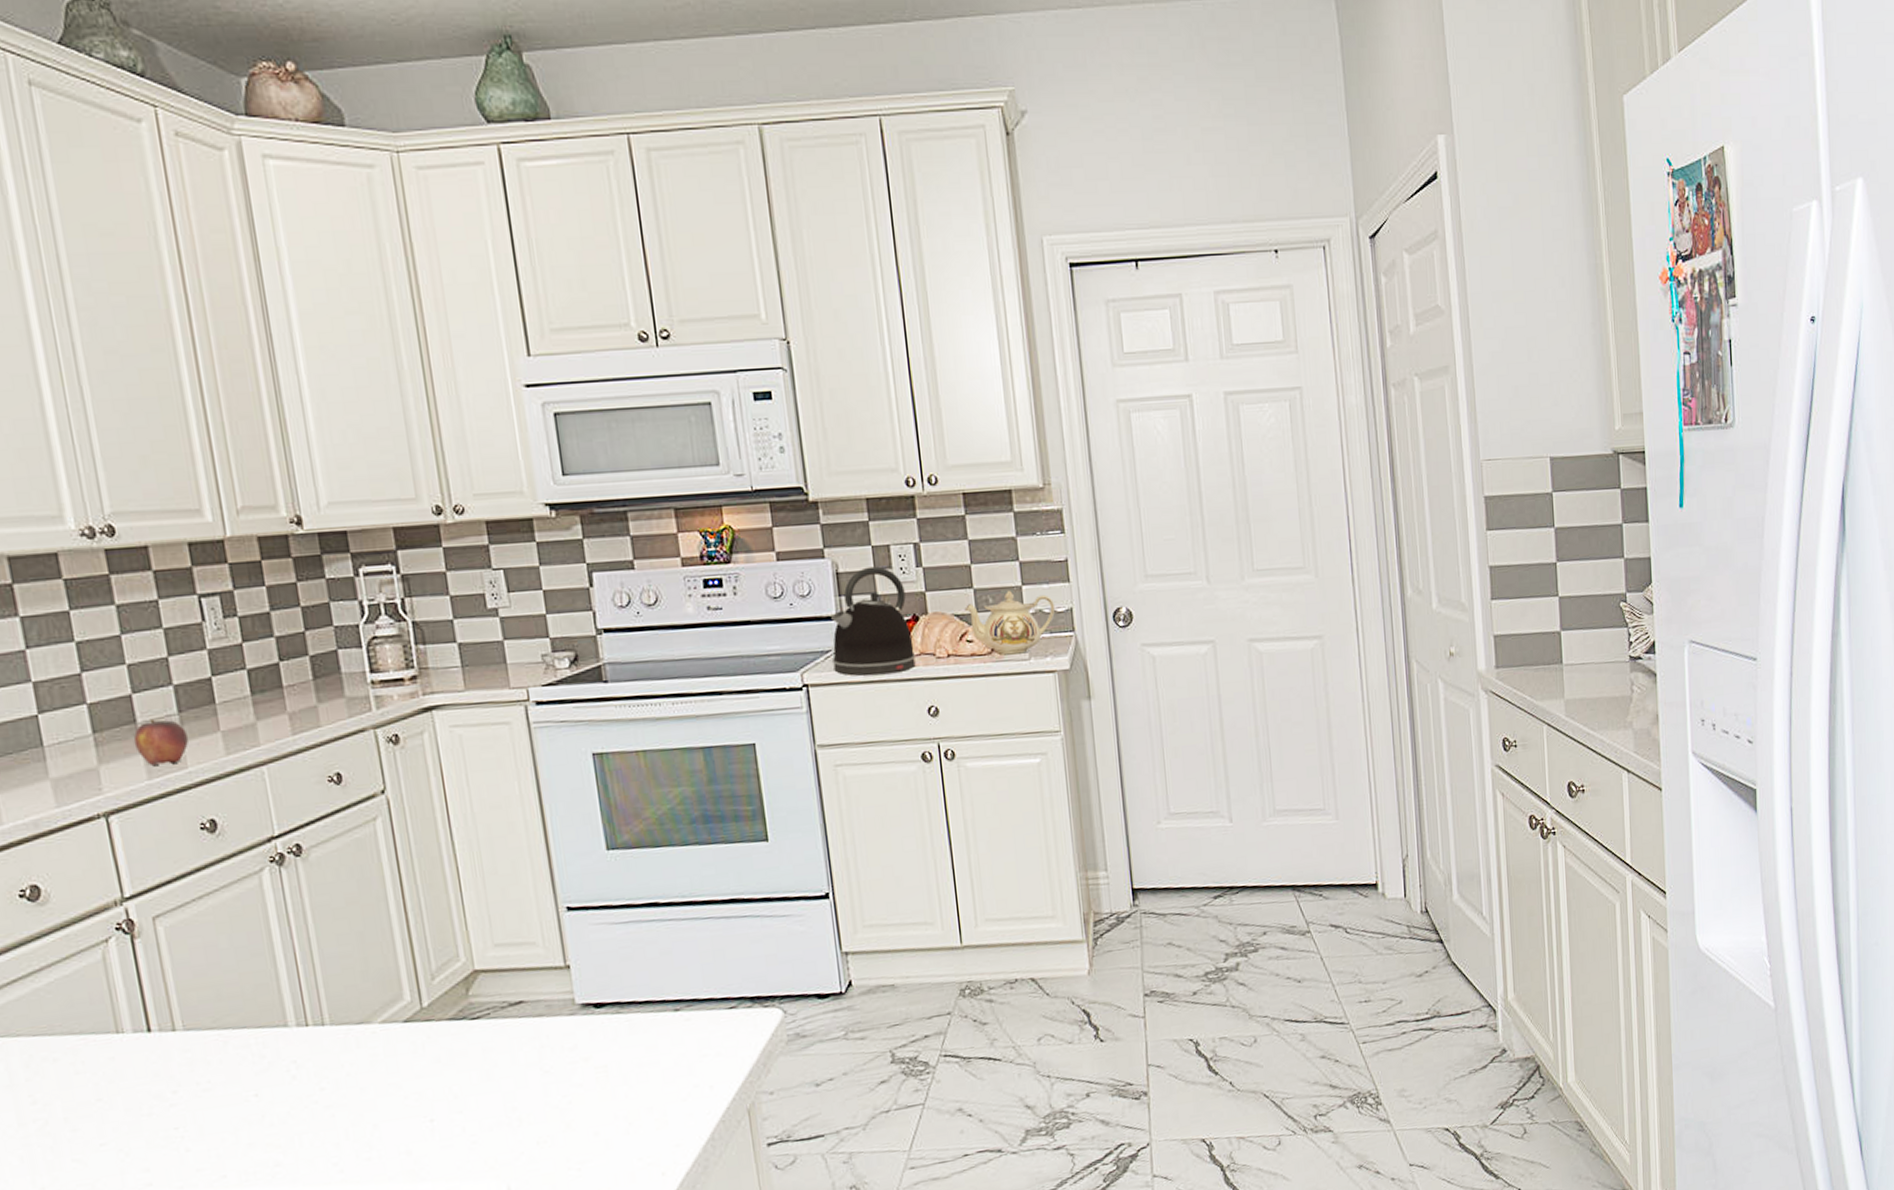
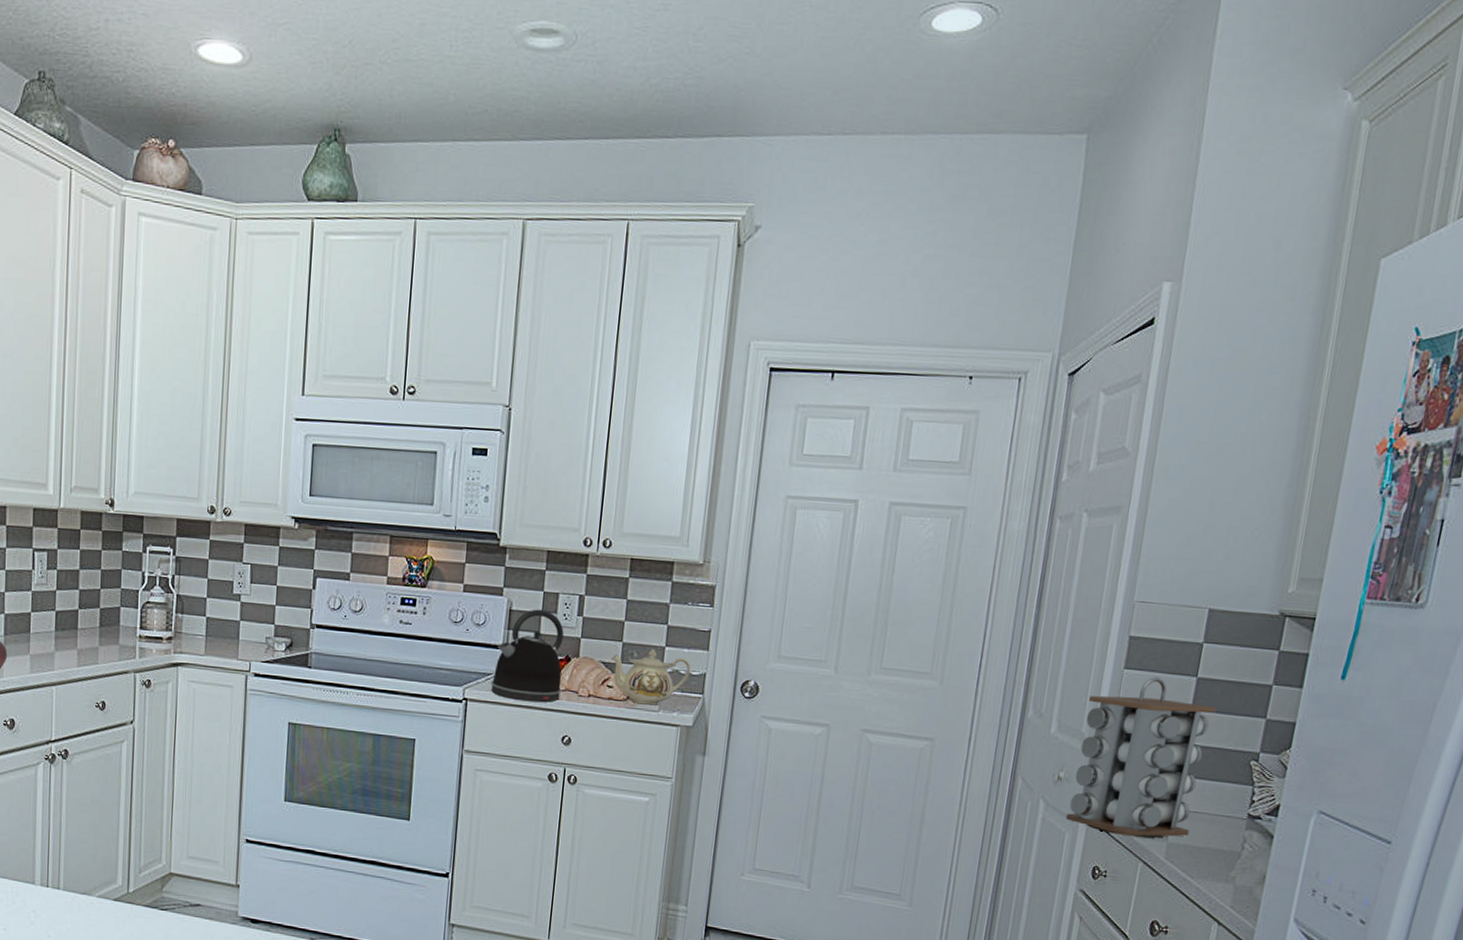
spice rack: none [1460,534,1582,702] -> present [1066,677,1216,838]

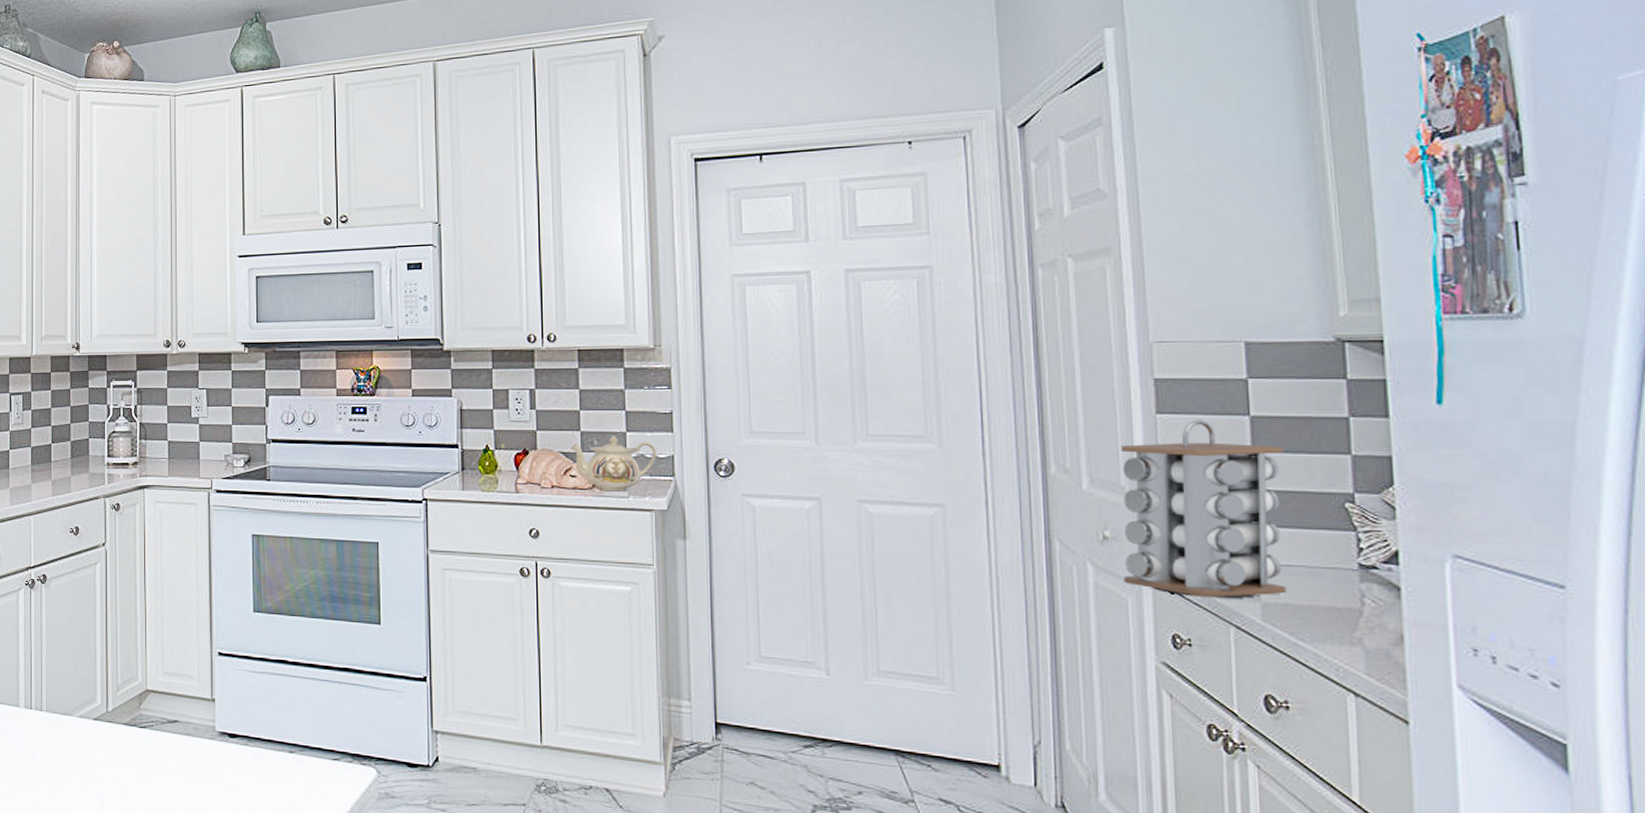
kettle: present [490,609,564,703] -> none [449,406,523,497]

